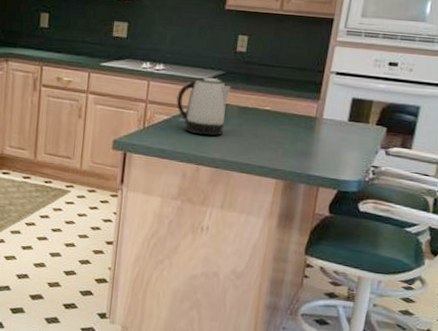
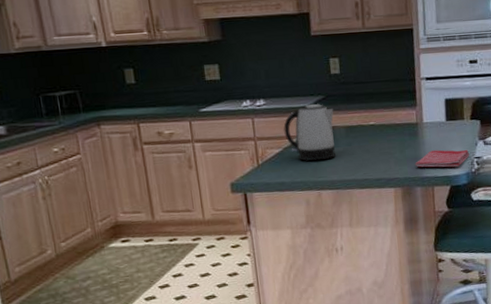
dish towel: none [303,149,367,172] -> present [415,149,470,168]

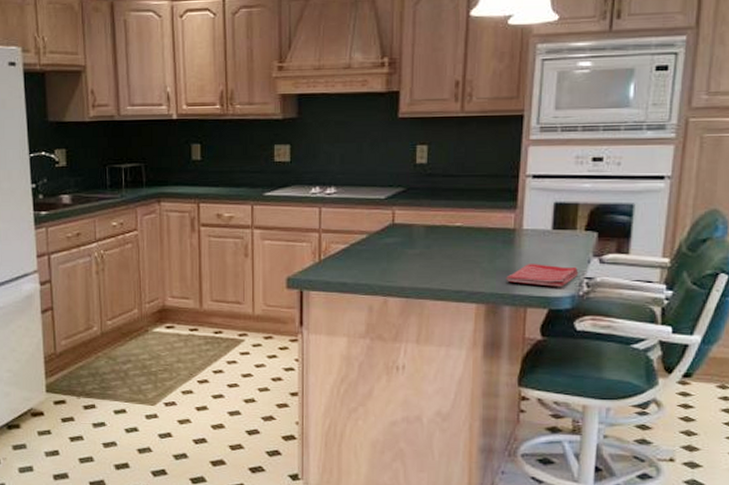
kettle: present [283,103,336,162] -> none [353,196,414,263]

